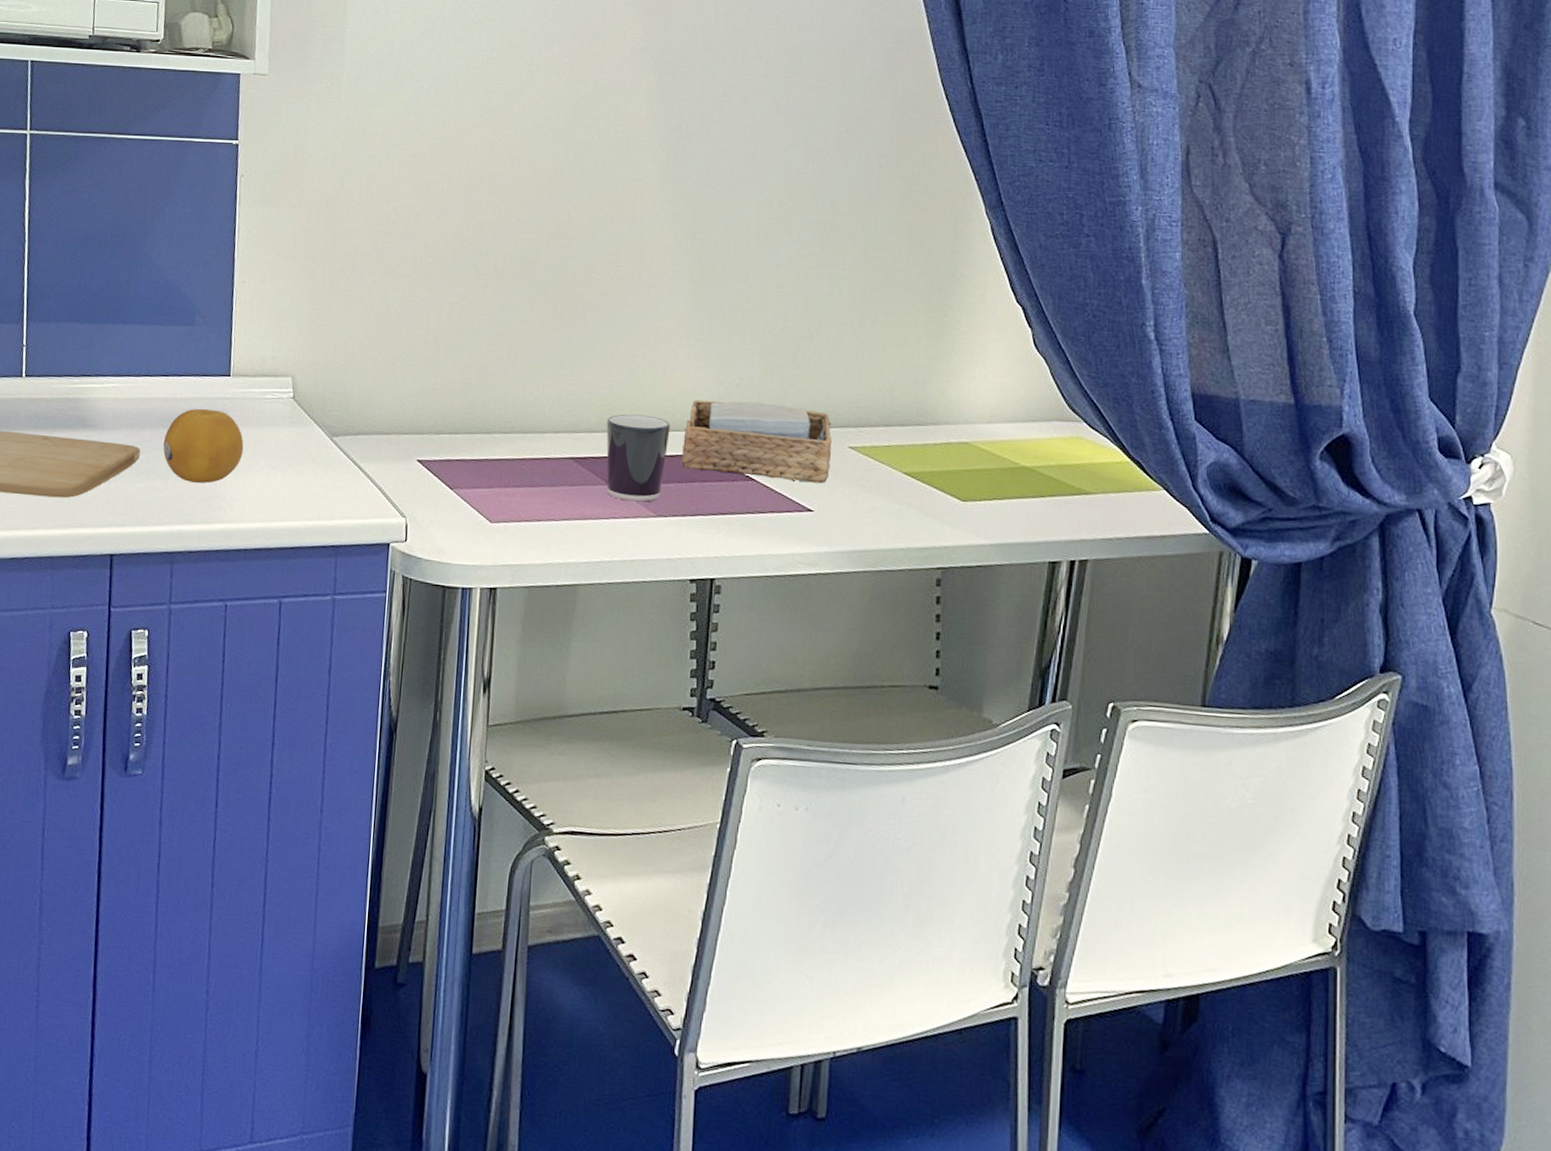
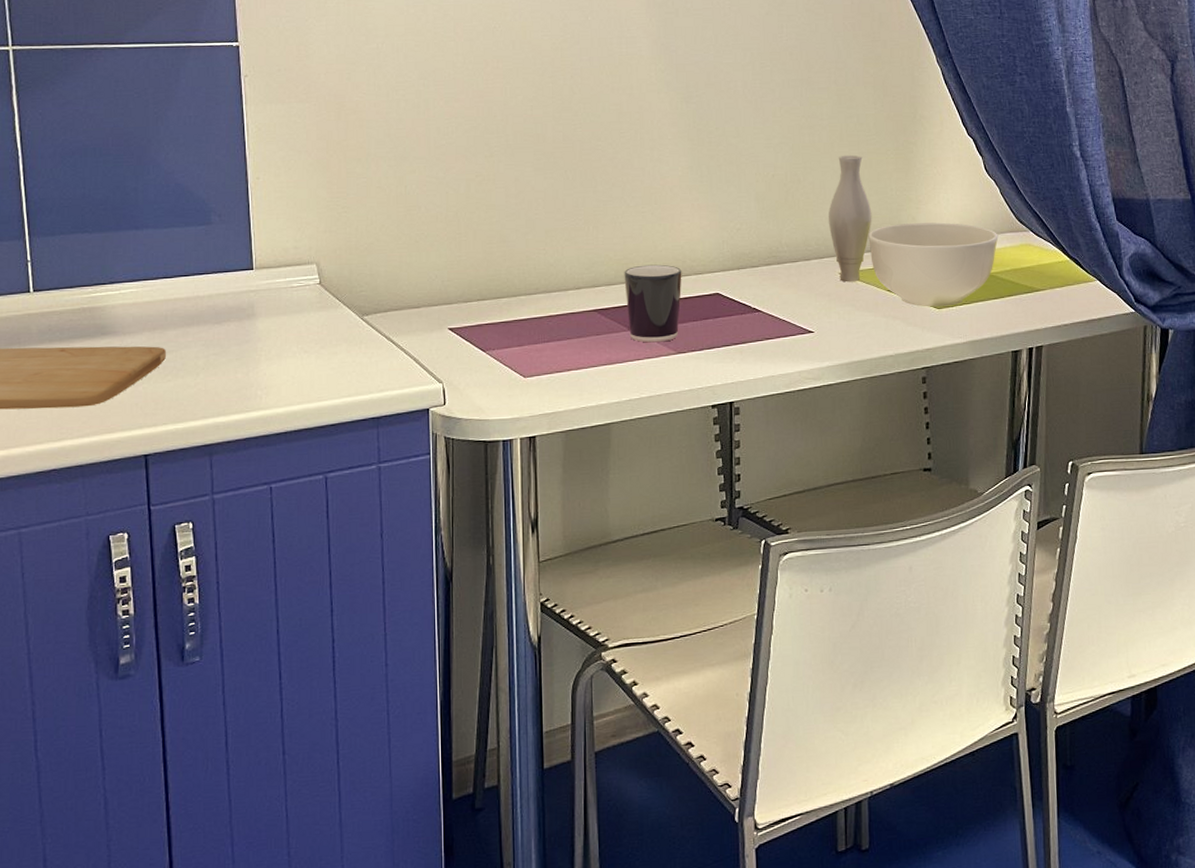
fruit: present [163,408,244,483] -> none [189,303,274,375]
napkin holder: present [680,399,831,484] -> none [694,242,825,309]
vase: none [841,312,894,459] -> present [827,155,872,283]
bowl: none [886,397,1044,500] -> present [868,222,999,307]

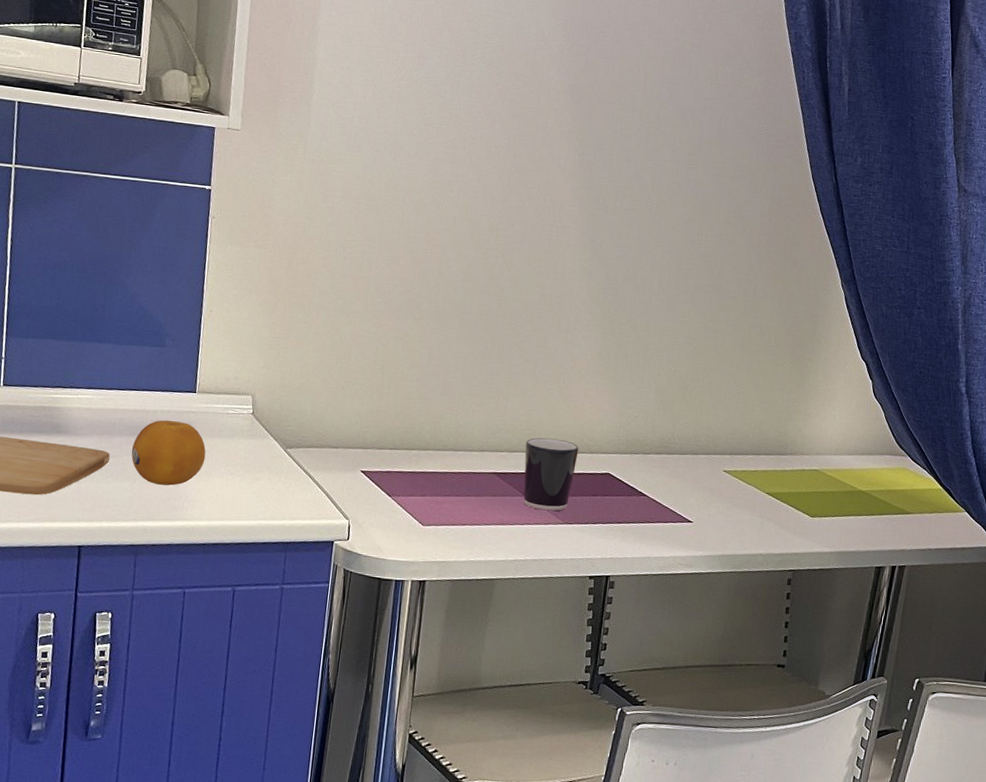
fruit: none [189,303,274,375] -> present [131,420,206,486]
vase: present [827,155,872,283] -> none [719,361,762,481]
bowl: present [868,222,999,307] -> none [755,432,878,516]

